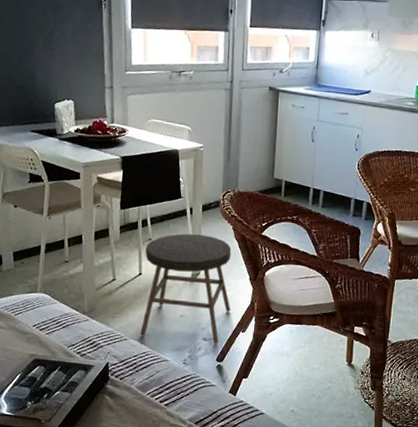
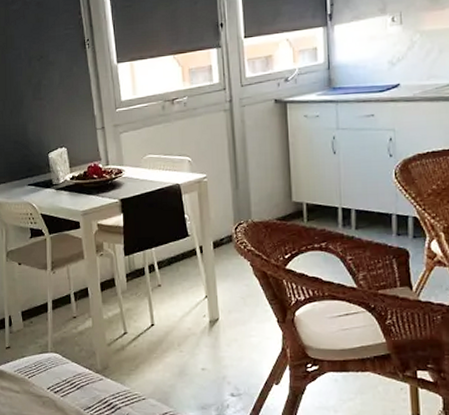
stool: present [140,233,232,345] -> none [155,275,259,401]

